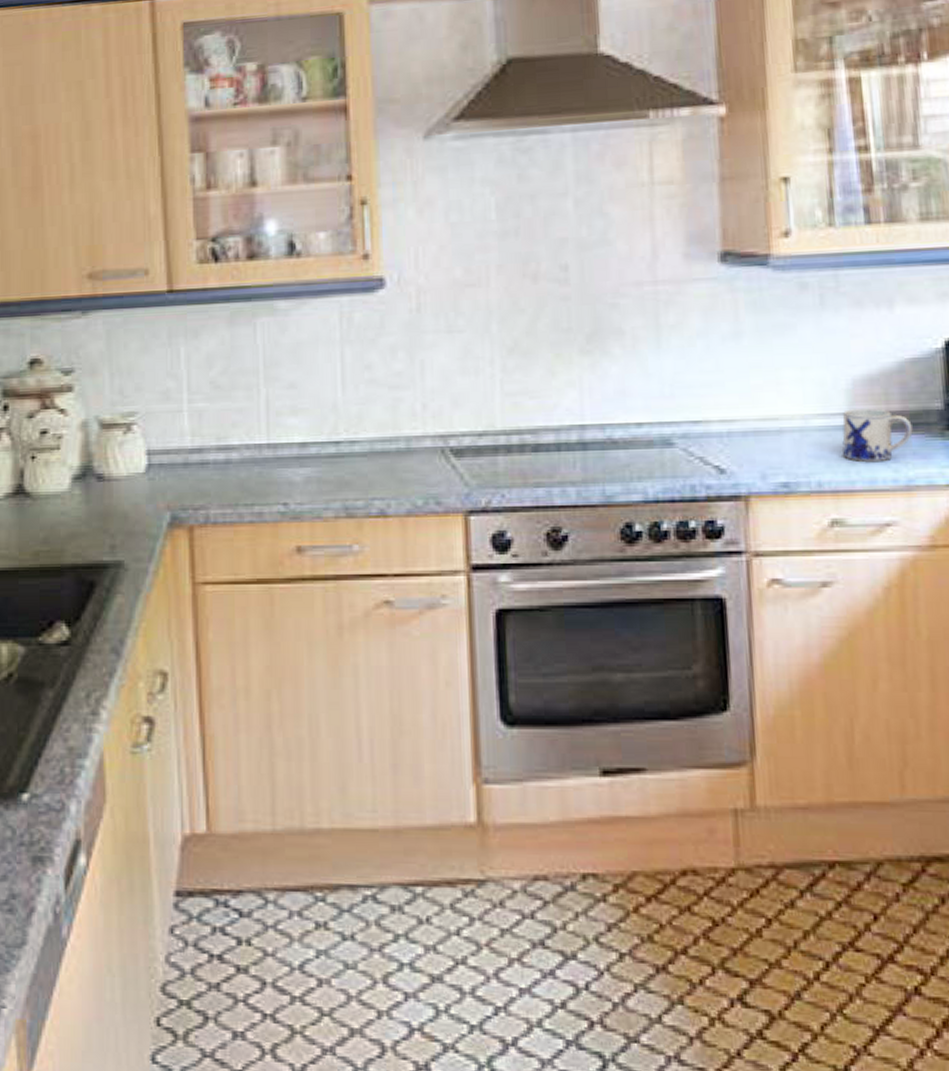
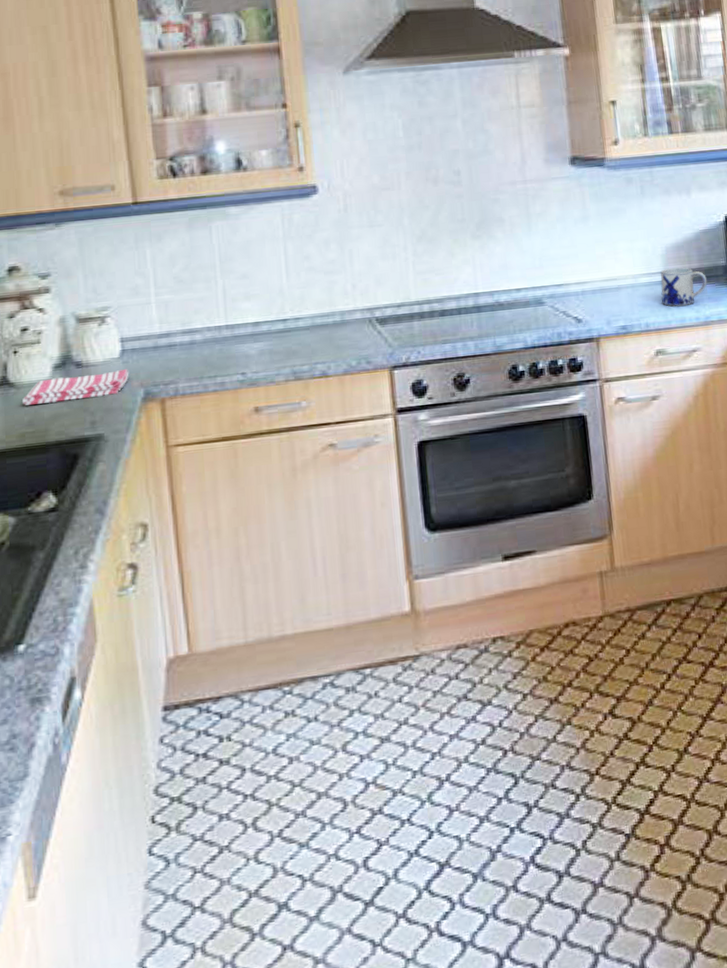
dish towel: none [38,486,155,520] -> present [23,368,129,405]

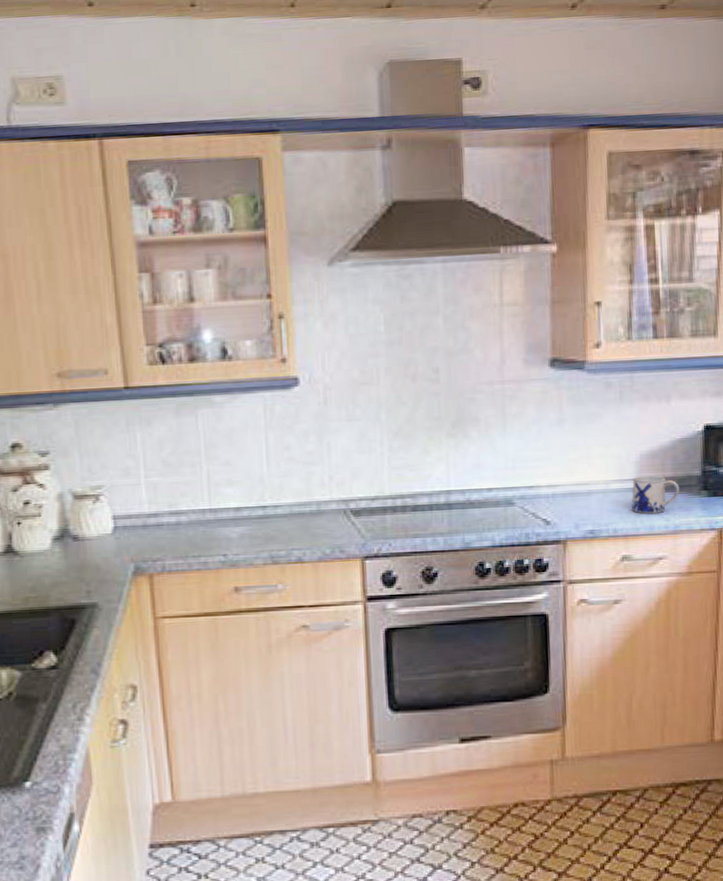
dish towel: present [23,368,129,405] -> none [26,544,121,572]

